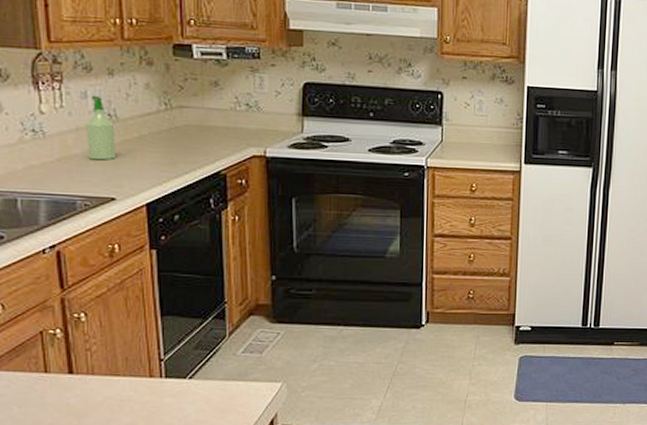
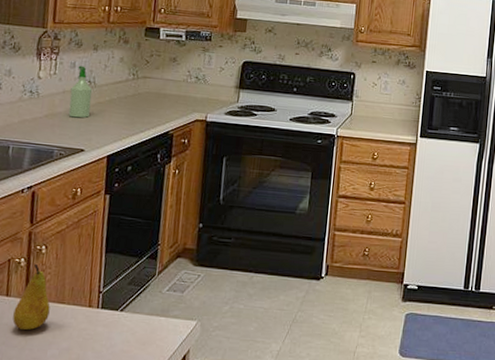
fruit: none [58,334,102,408] -> present [12,263,50,330]

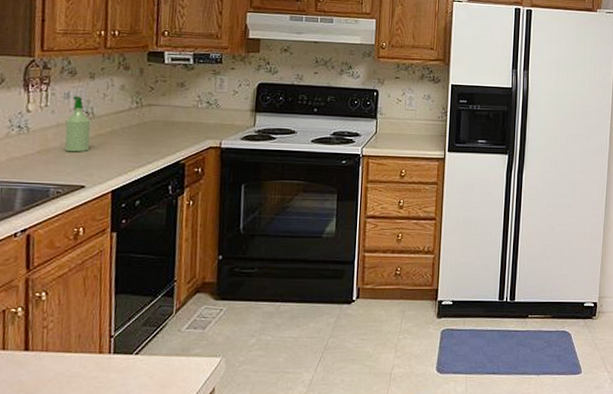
fruit: present [12,263,50,330] -> none [11,312,55,384]

